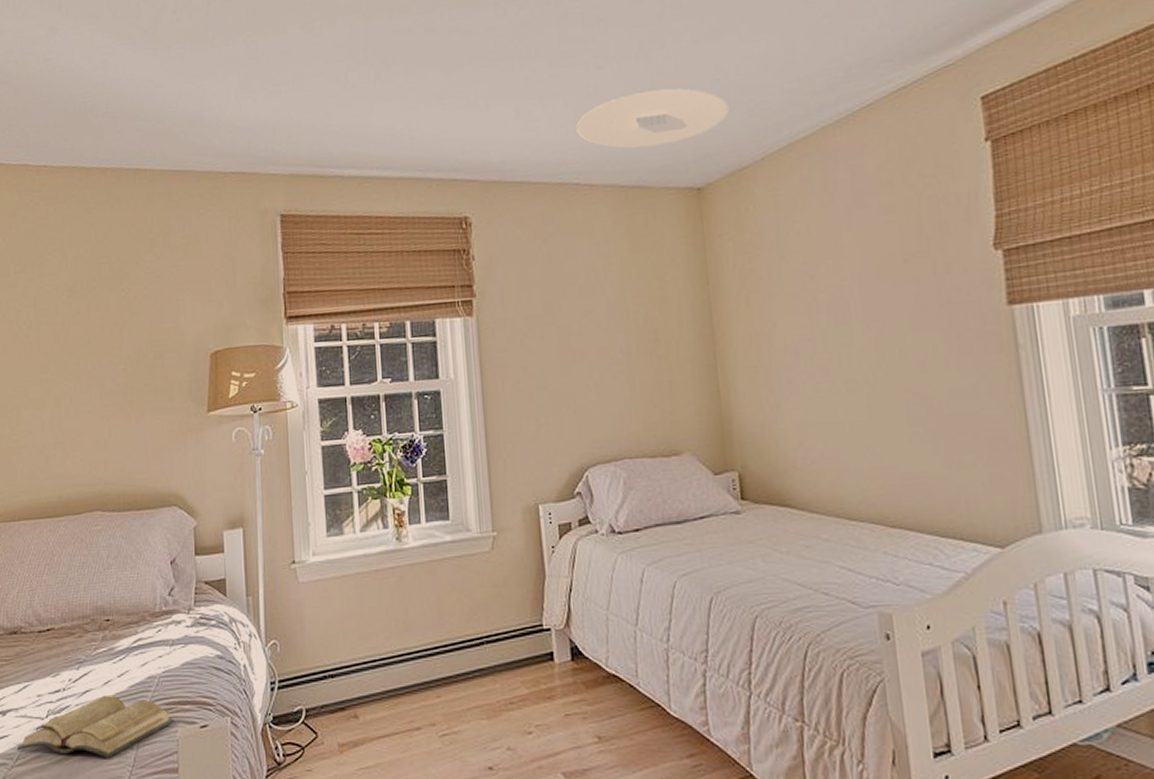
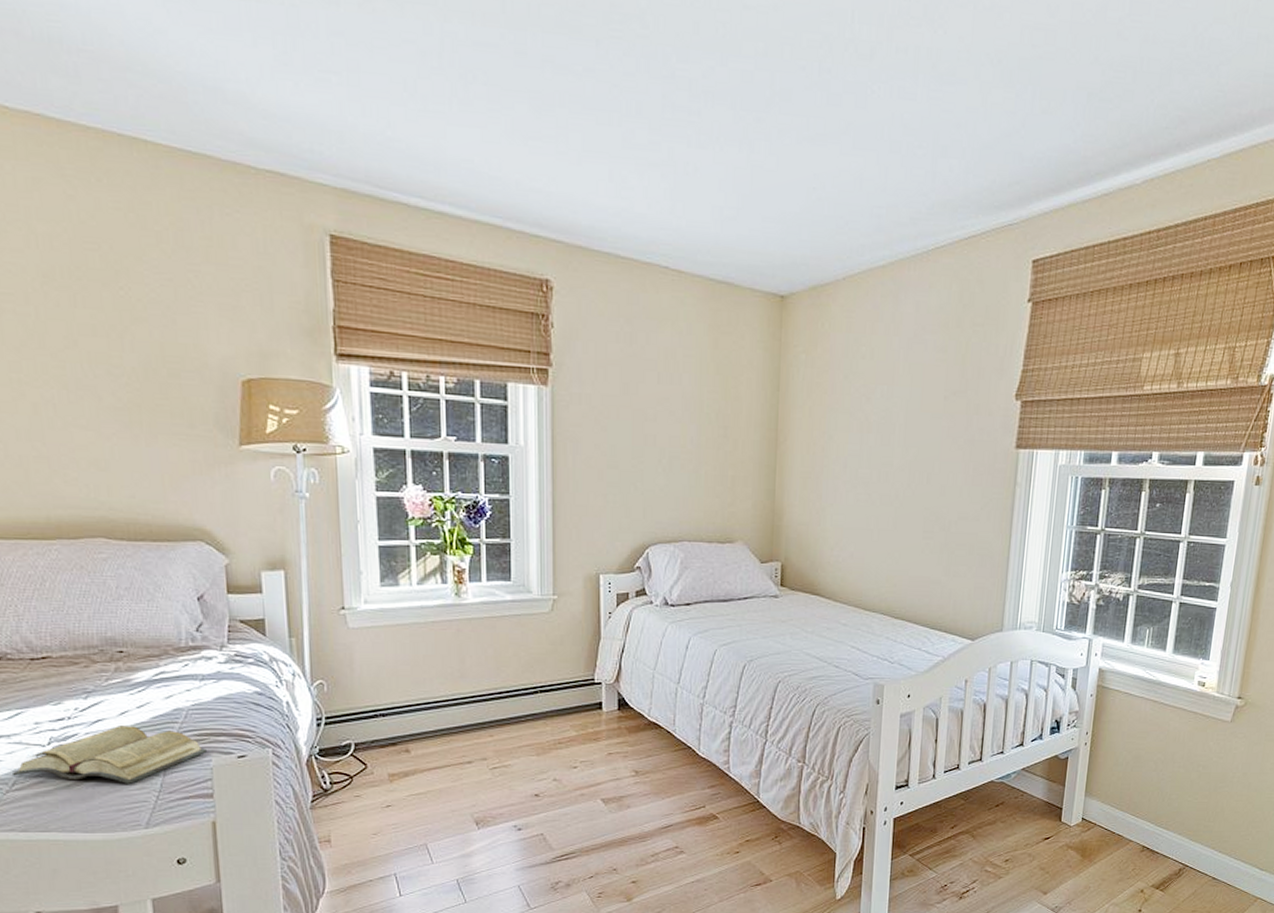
ceiling light: present [576,88,729,149] -> none [671,183,821,245]

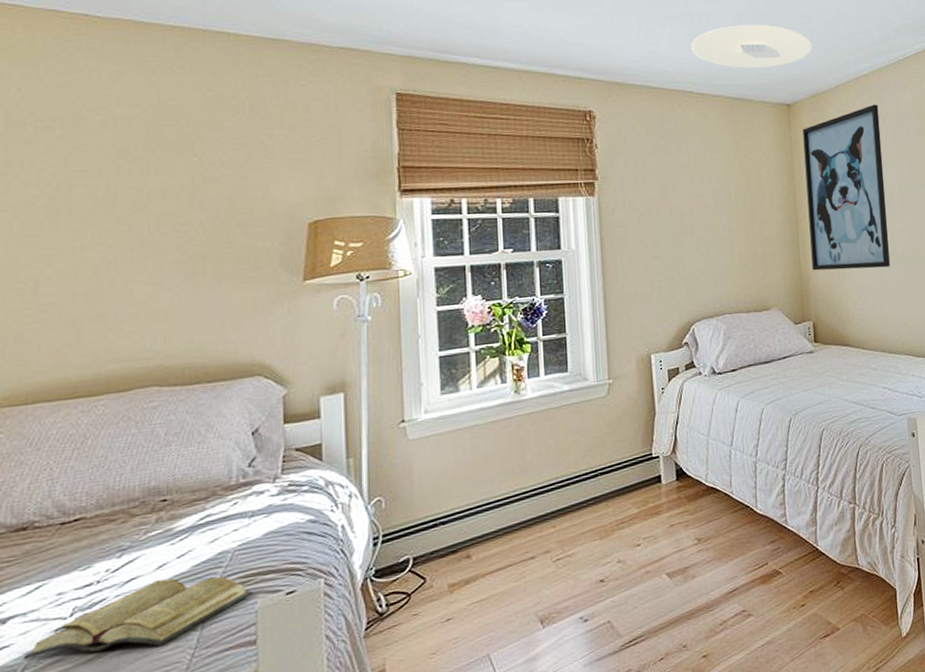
ceiling light: none [671,183,821,245] -> present [691,25,813,69]
wall art: none [788,306,893,511] -> present [802,104,890,271]

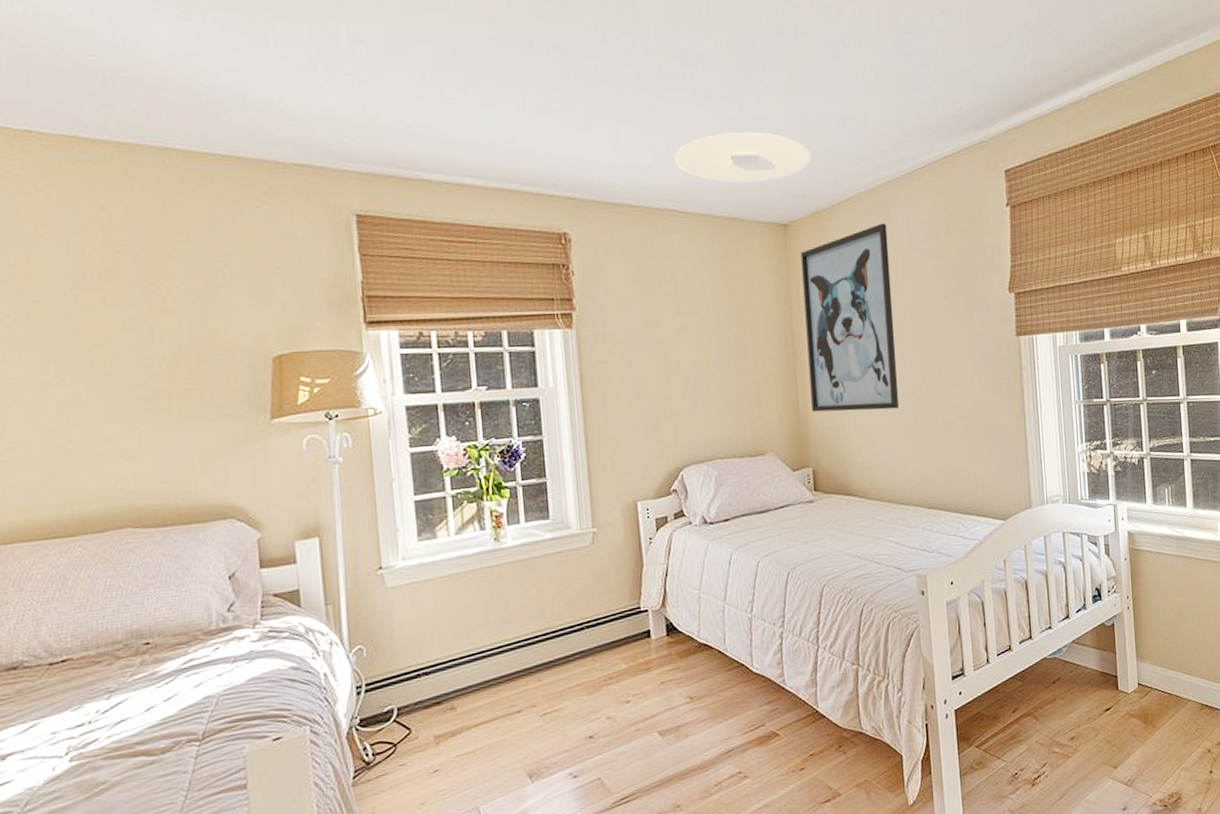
diary: present [22,576,252,660] -> none [24,721,239,796]

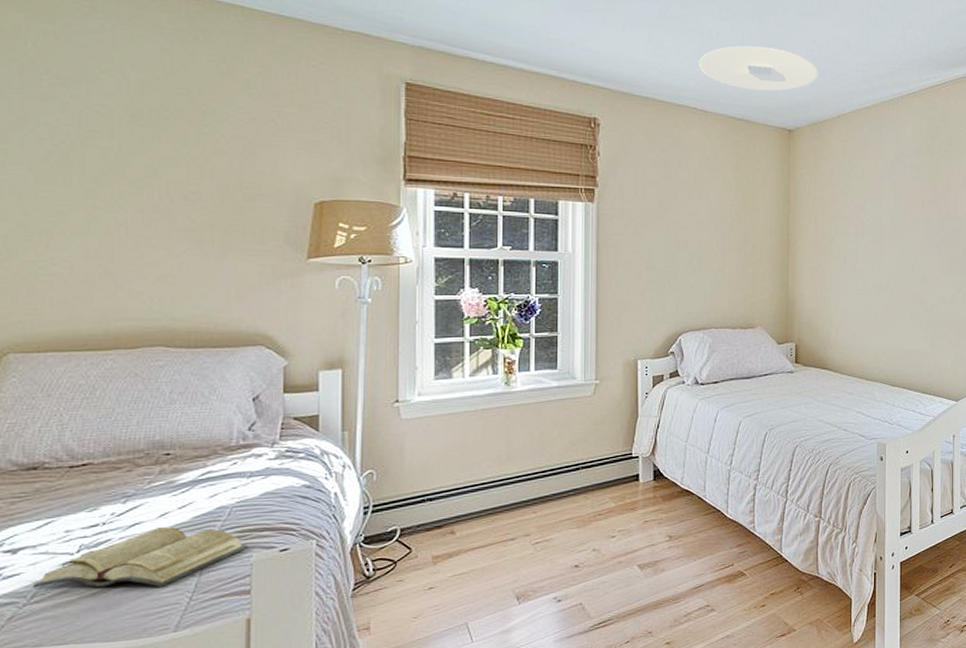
diary: none [24,721,239,796] -> present [32,527,248,588]
wall art: present [800,223,899,412] -> none [800,137,878,298]

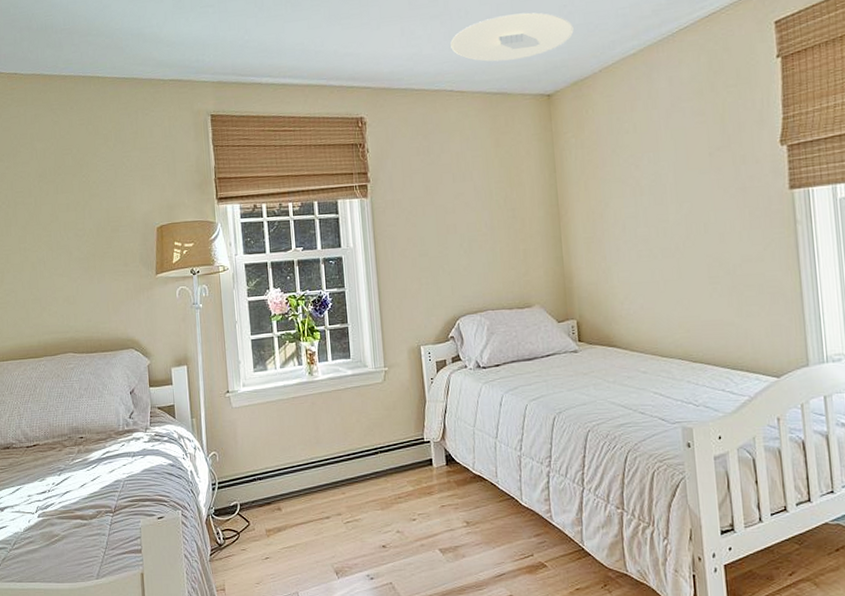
diary: present [32,527,248,588] -> none [13,495,137,543]

